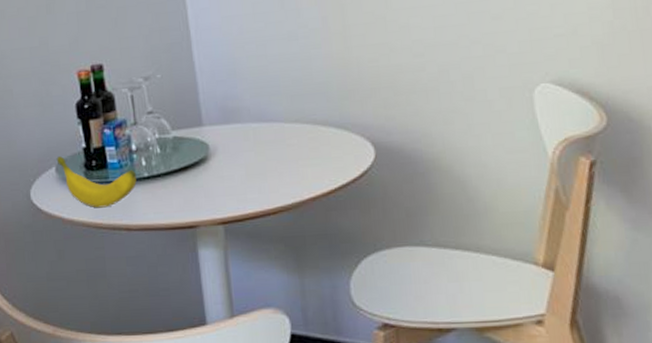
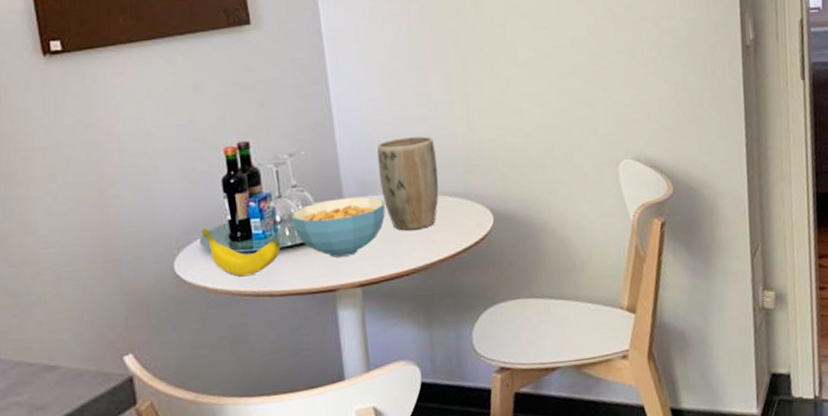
cereal bowl: none [147,125,250,191] -> present [291,197,386,258]
plant pot: none [239,57,310,163] -> present [376,136,439,230]

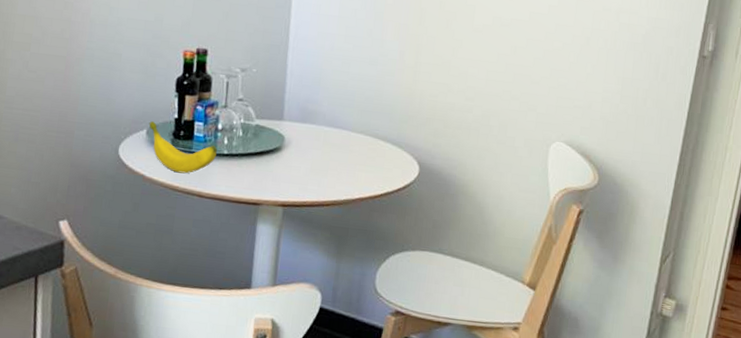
cereal bowl: present [291,197,386,258] -> none [232,120,320,176]
plant pot: present [376,136,439,230] -> none [319,75,379,165]

